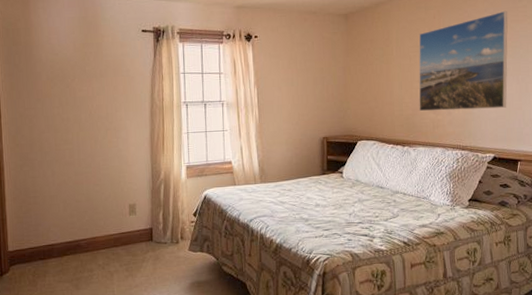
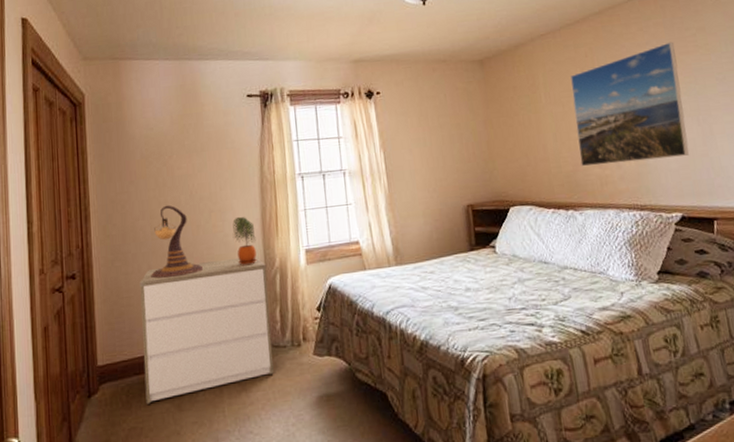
dresser: none [45,169,156,283] -> present [140,256,274,404]
candle holder: none [54,121,100,183] -> present [151,205,204,279]
potted plant: none [125,135,145,176] -> present [232,216,257,266]

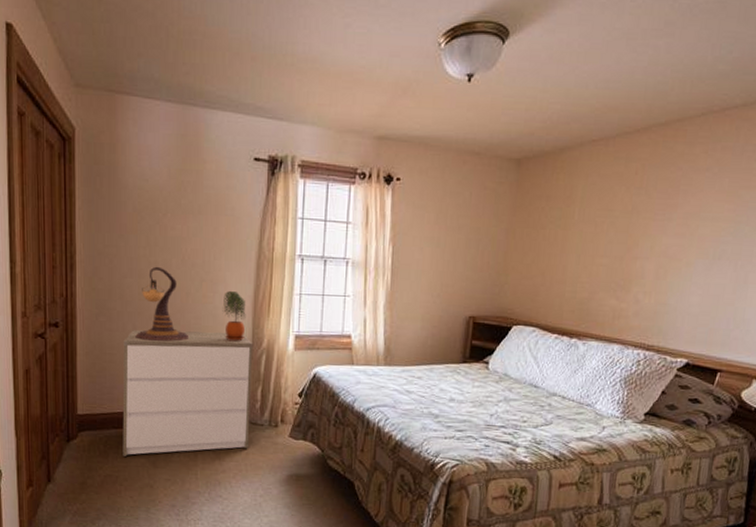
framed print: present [570,41,689,167] -> none [598,171,738,301]

